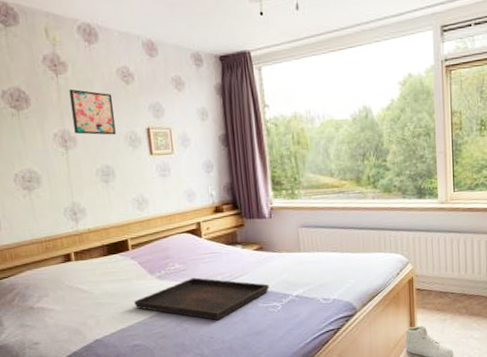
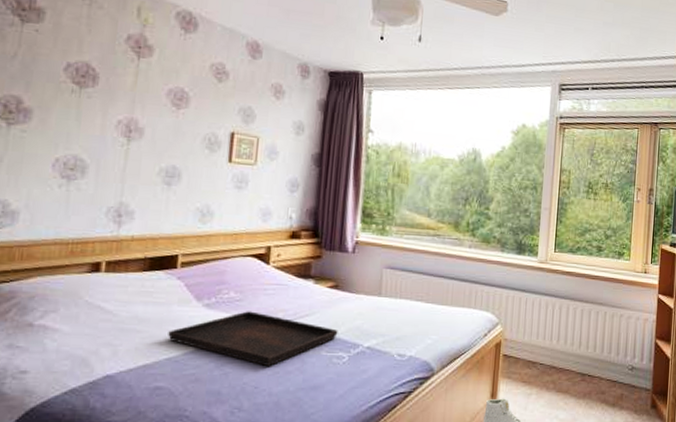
wall art: present [69,88,116,135] -> none [144,75,199,134]

